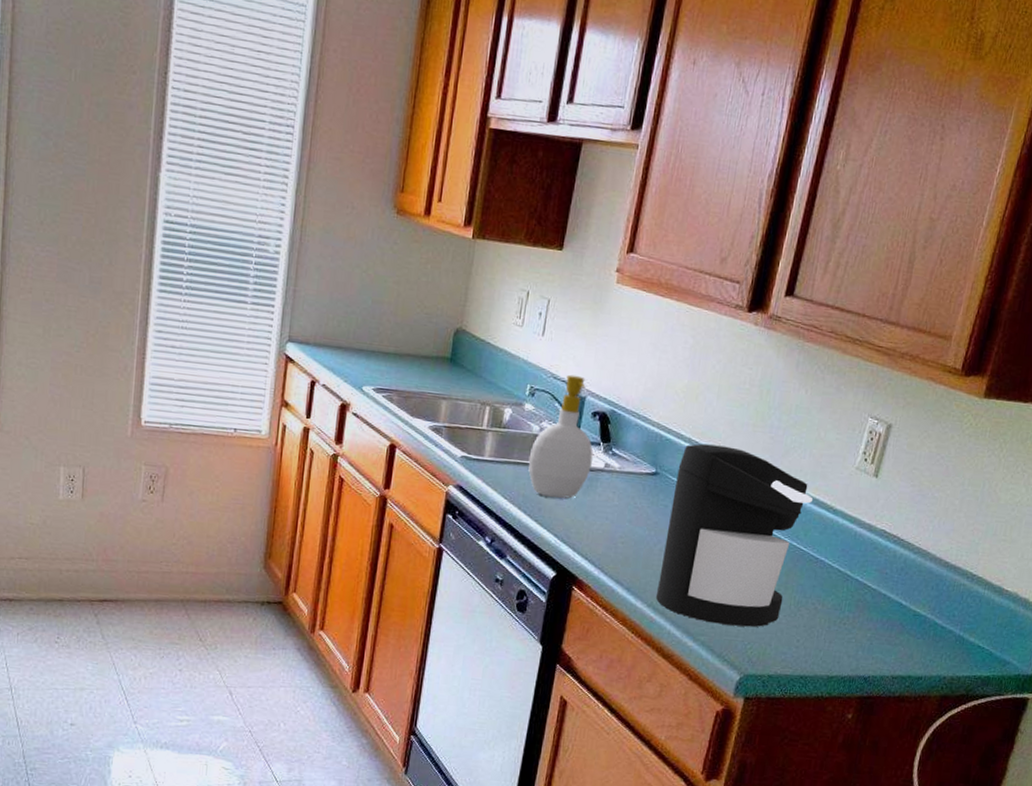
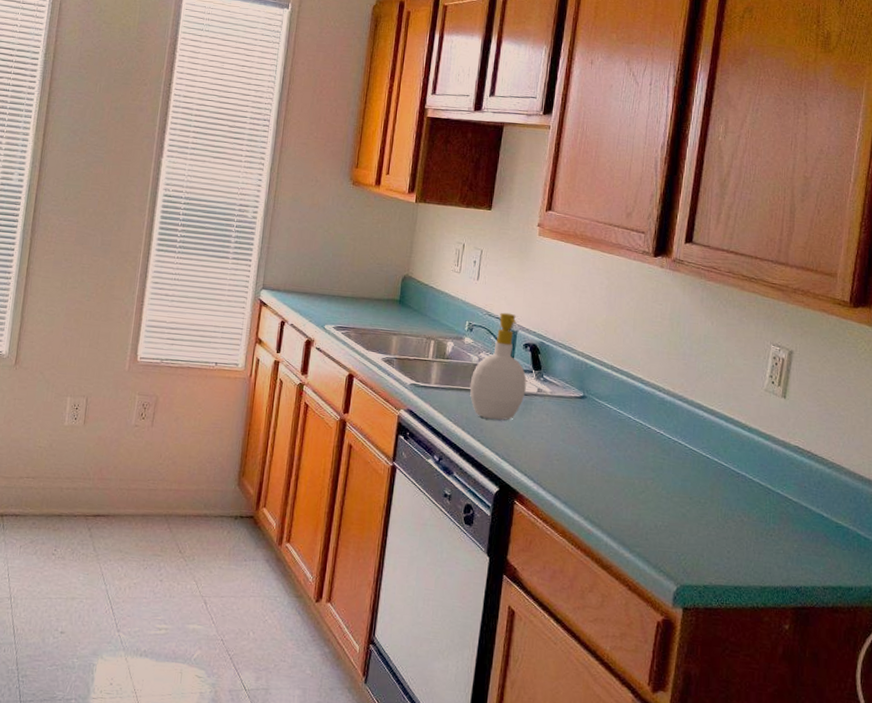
coffee maker: present [655,443,813,627] -> none [591,370,728,539]

